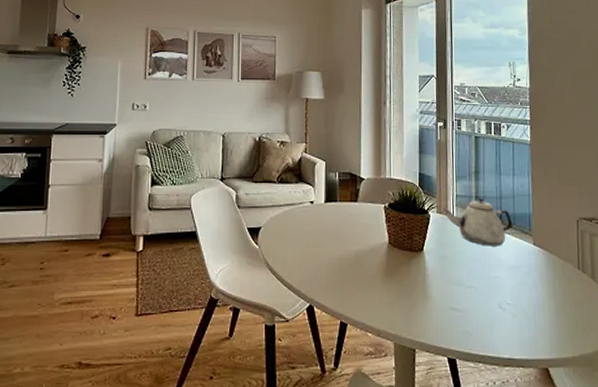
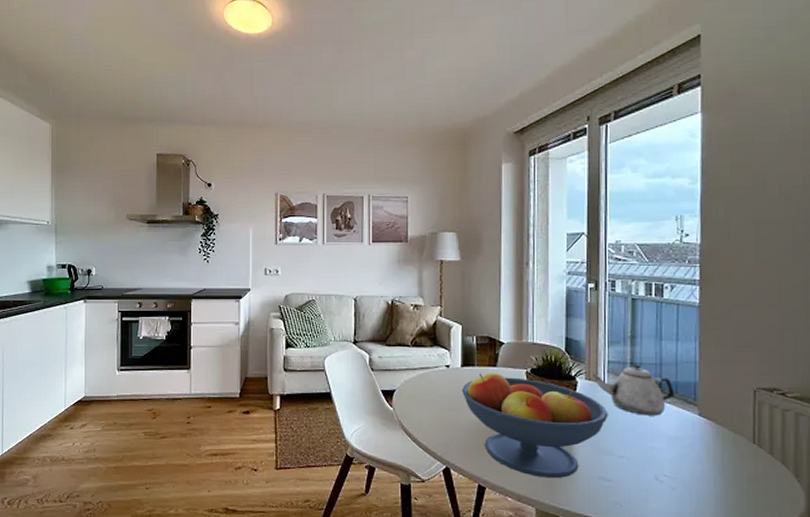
fruit bowl: none [325,208,457,312] -> present [462,373,608,479]

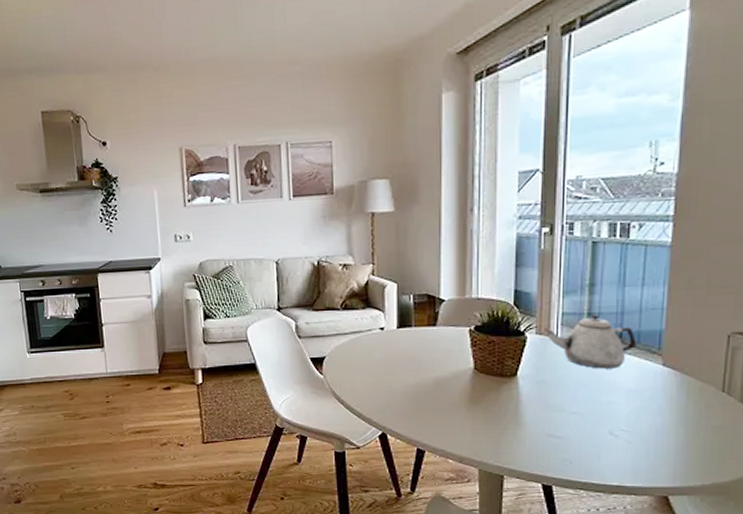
fruit bowl: present [462,373,608,479] -> none [398,333,560,439]

